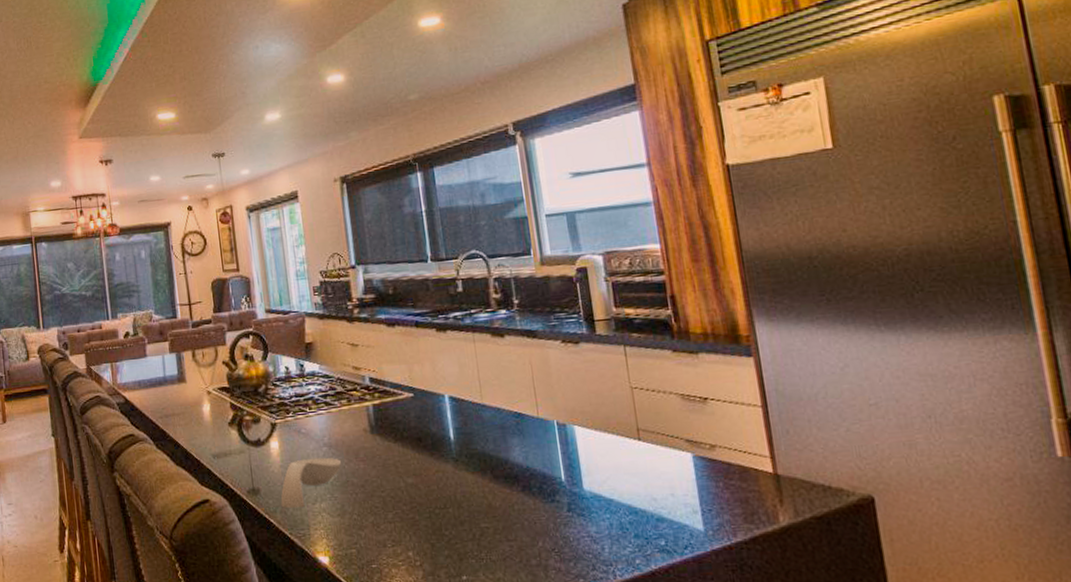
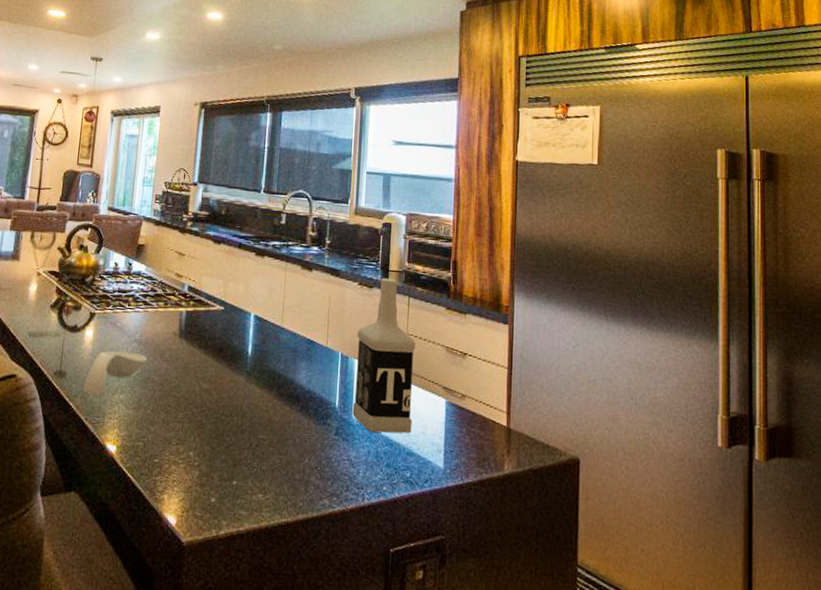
vodka: none [570,329,658,502] -> present [352,277,416,433]

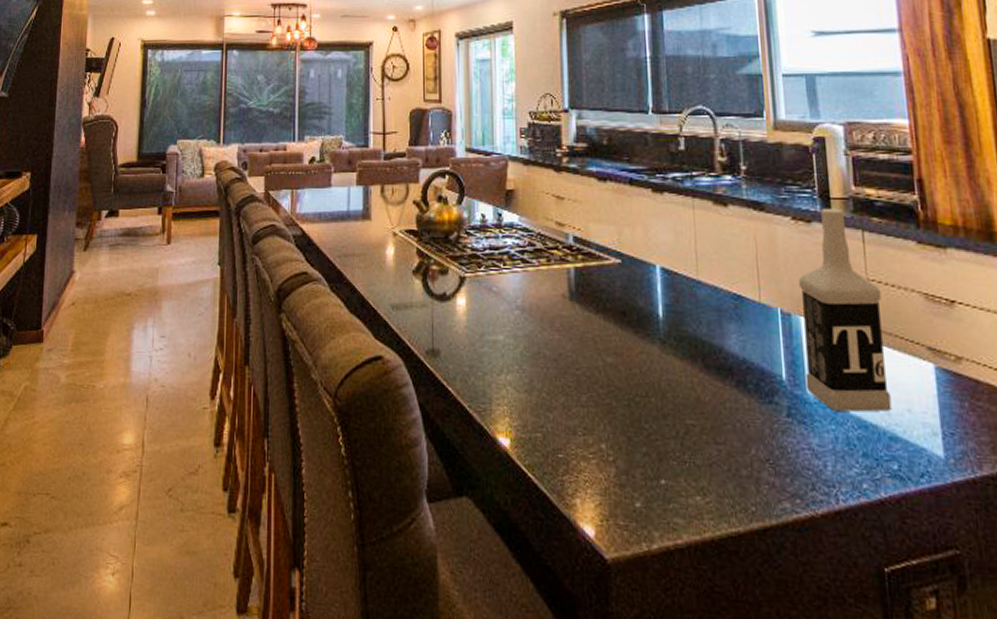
spoon rest: present [83,350,147,397] -> none [462,321,533,378]

